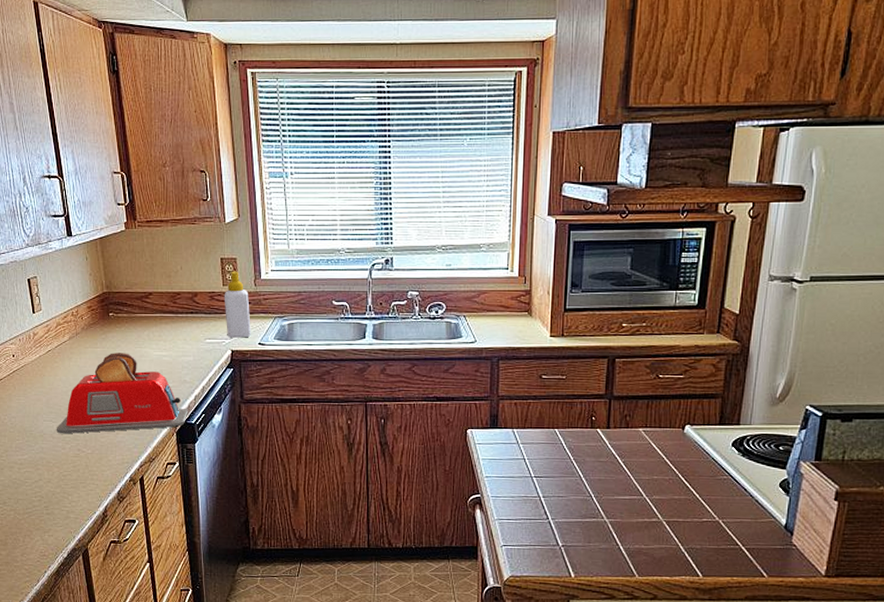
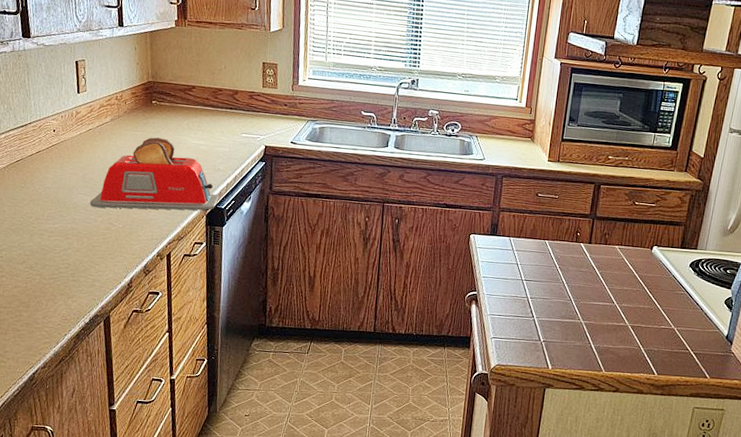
soap bottle: present [224,271,251,338] -> none [262,75,286,136]

